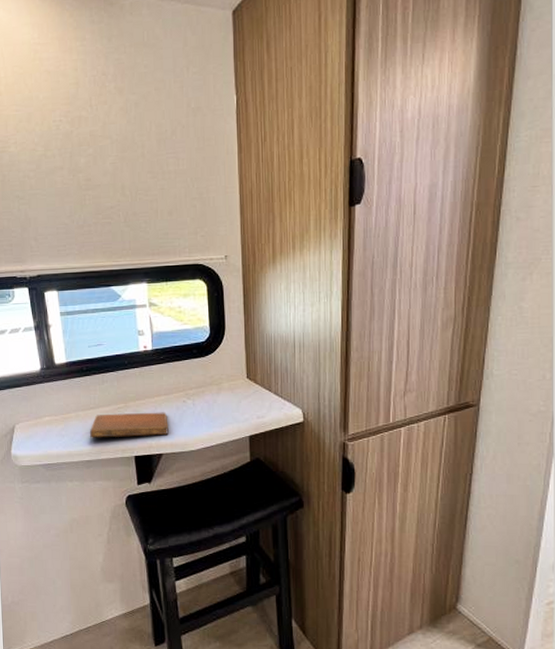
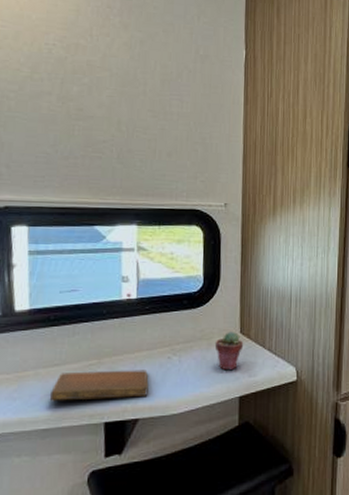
potted succulent: none [224,377,251,412] -> present [214,332,244,369]

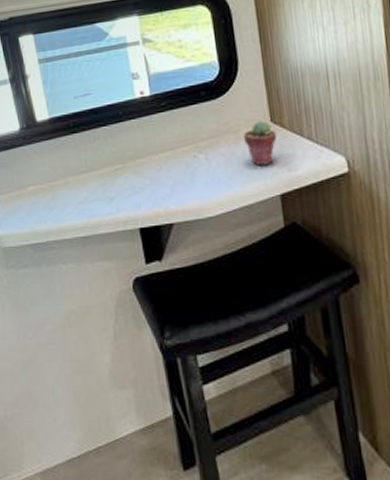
notebook: present [49,370,149,401] -> none [82,171,179,209]

